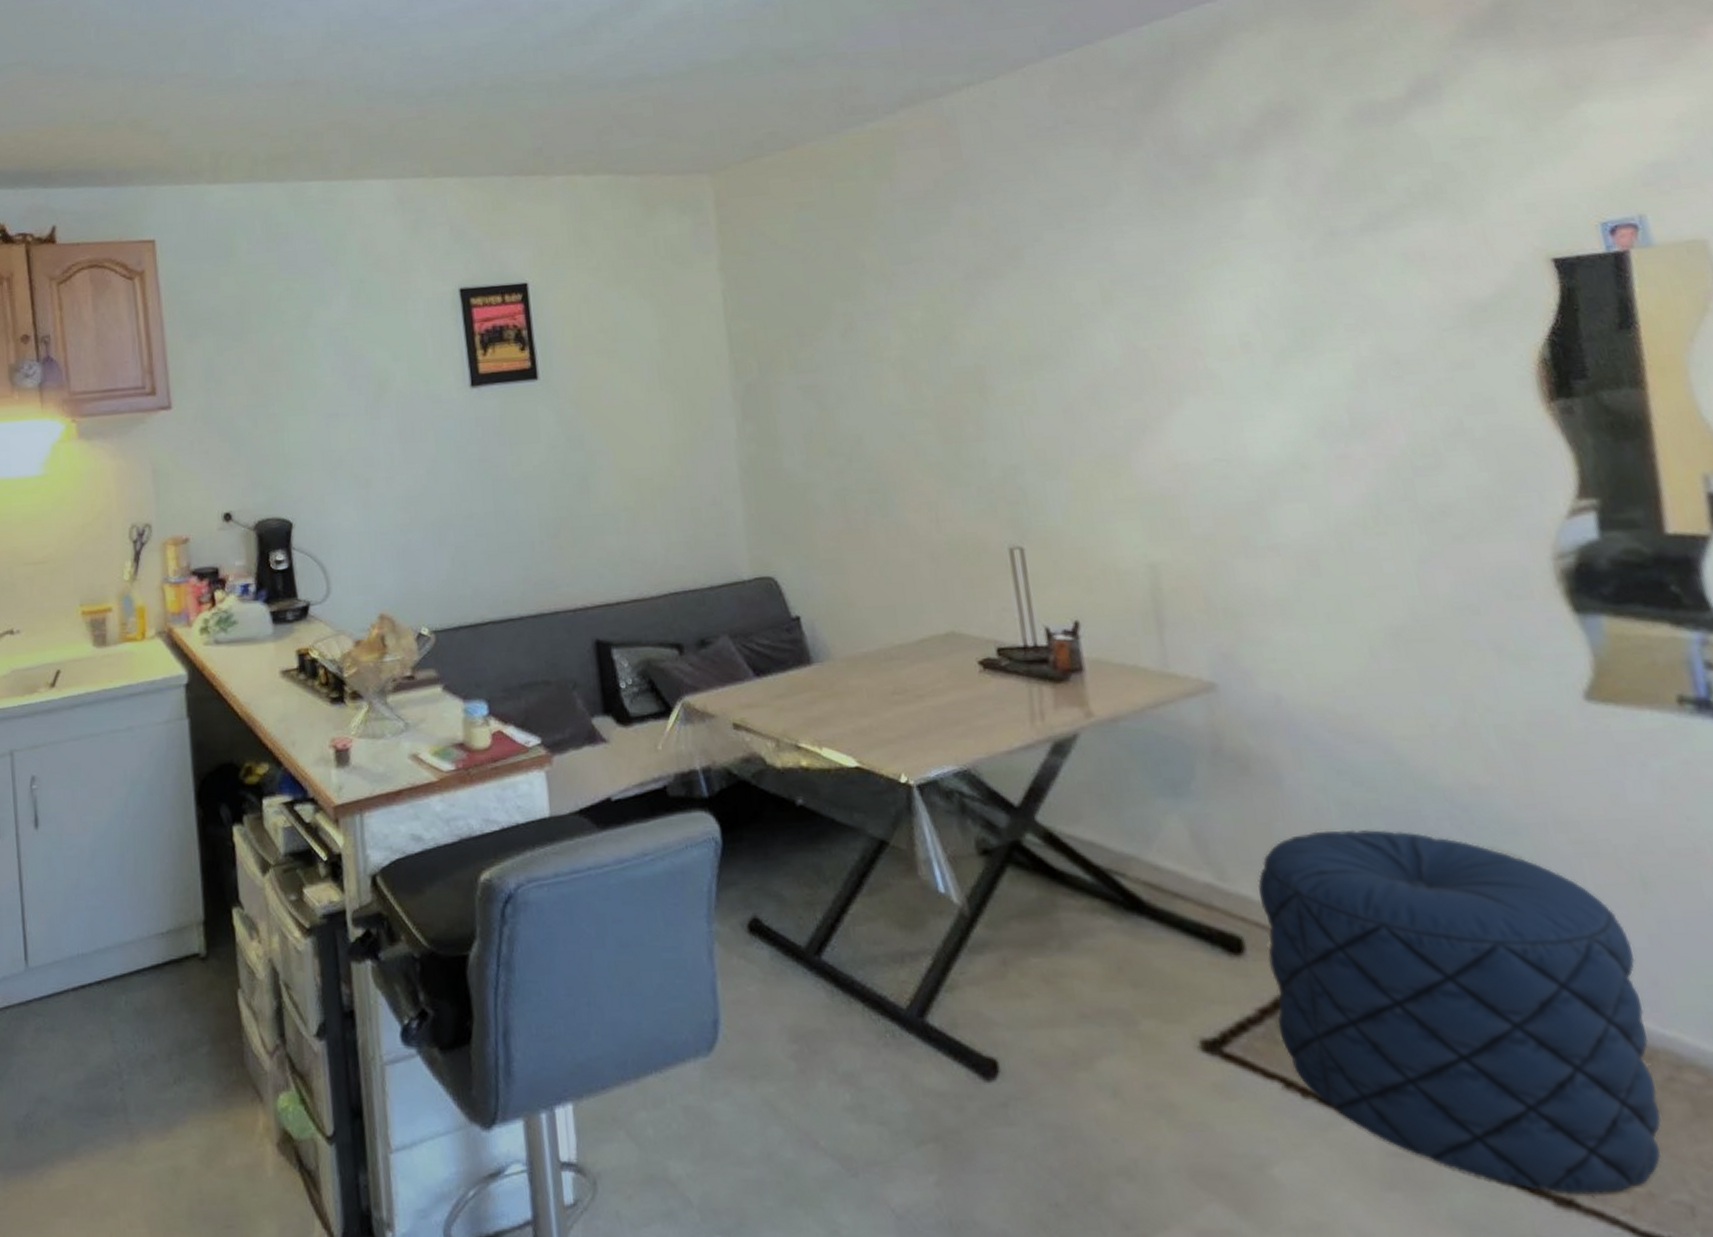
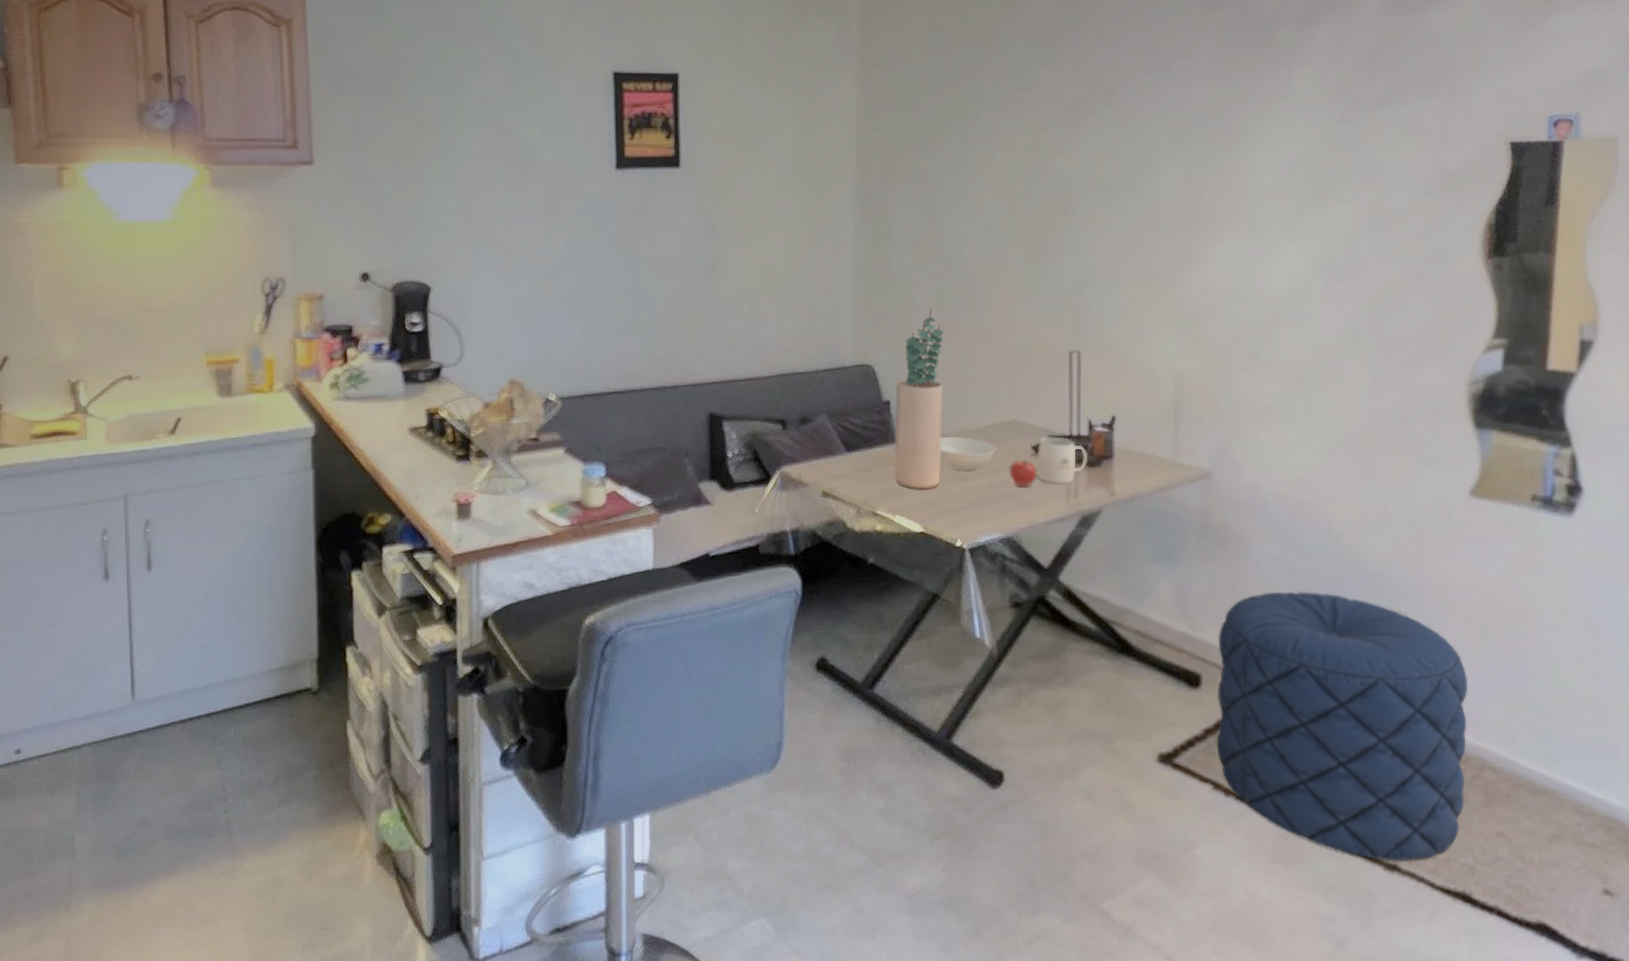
vase: none [805,509,872,717] -> present [895,308,944,490]
bowl: none [865,653,935,694] -> present [939,436,996,471]
fruit: none [954,677,990,710] -> present [1010,459,1037,488]
mug: none [986,648,1051,705] -> present [1037,436,1087,484]

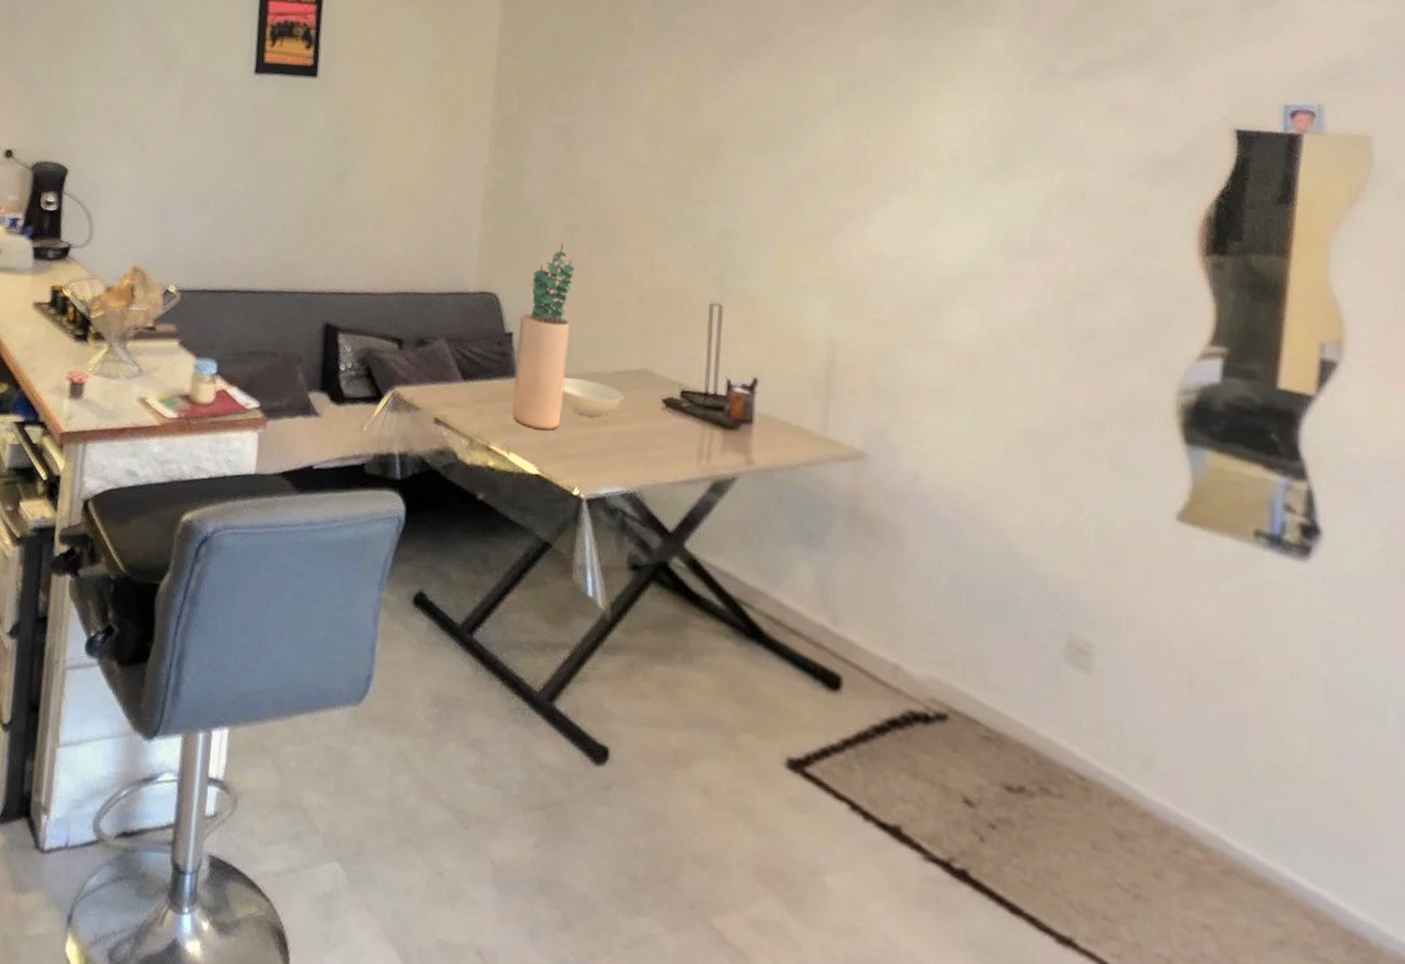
fruit: present [1010,459,1037,488] -> none [636,412,667,442]
mug: present [1037,436,1087,484] -> none [667,391,724,445]
pouf: present [1216,591,1468,861] -> none [856,595,1169,940]

